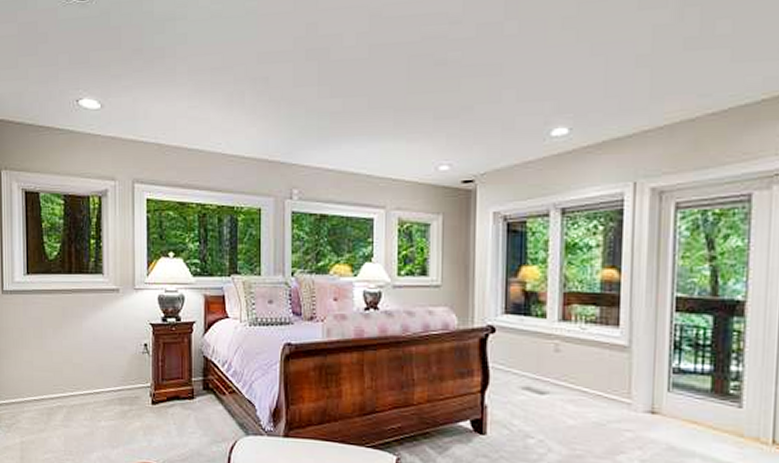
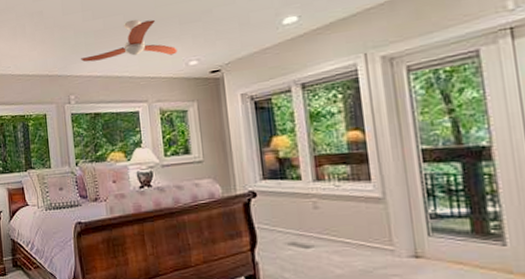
ceiling fan: none [311,104,427,155] -> present [81,19,178,62]

